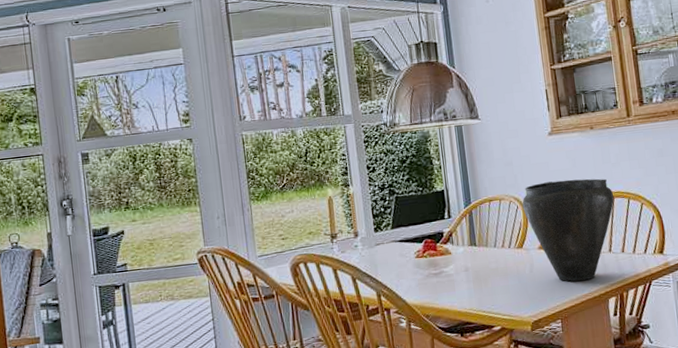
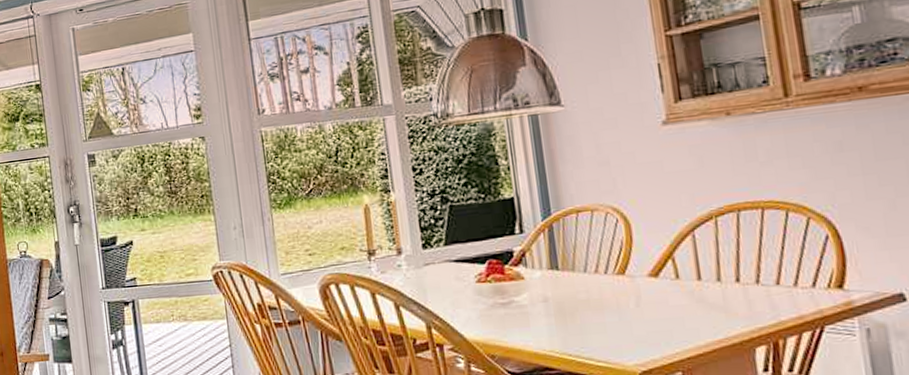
vase: present [522,178,614,282] -> none [624,183,764,322]

